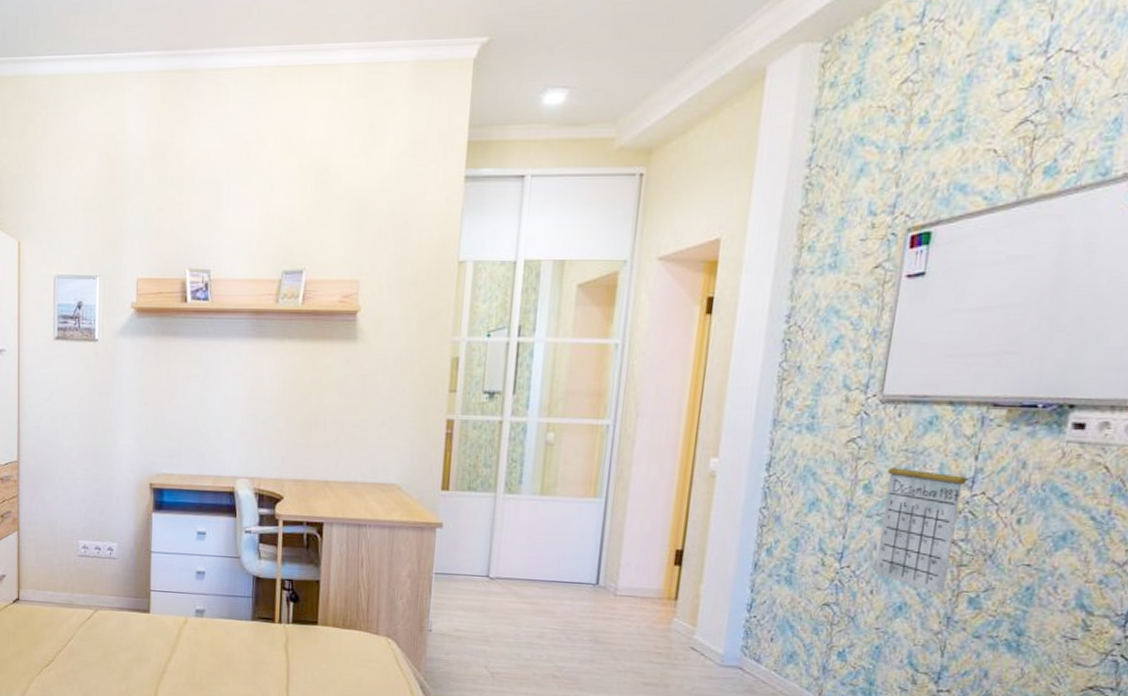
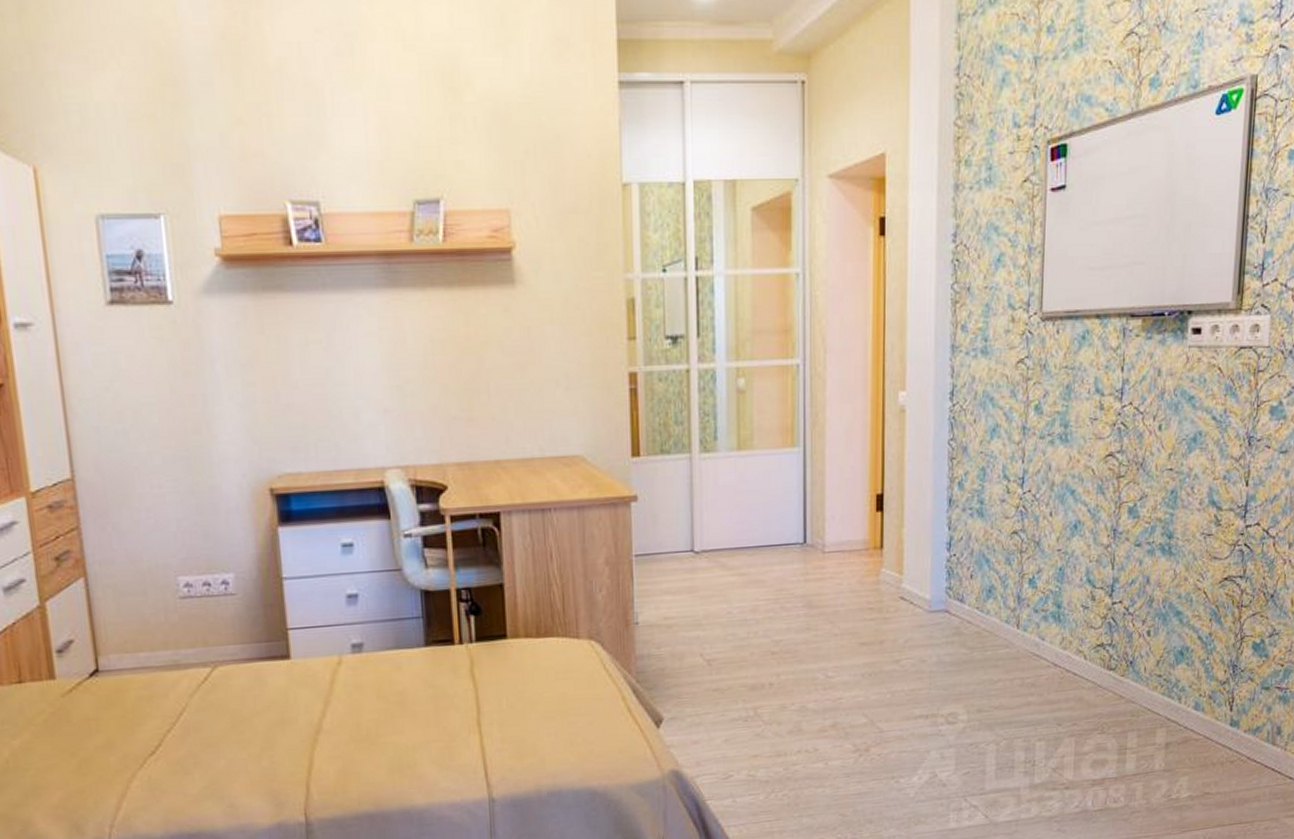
calendar: present [875,445,967,594] -> none [1052,360,1117,508]

